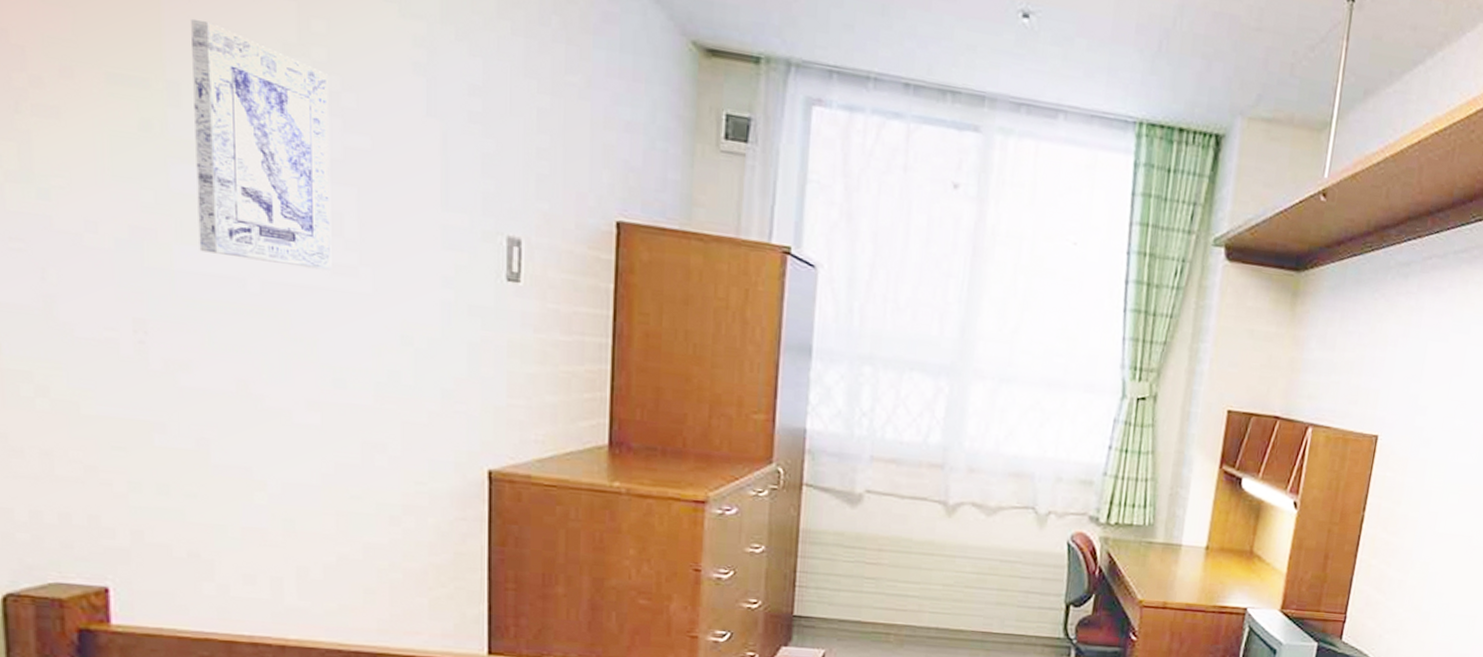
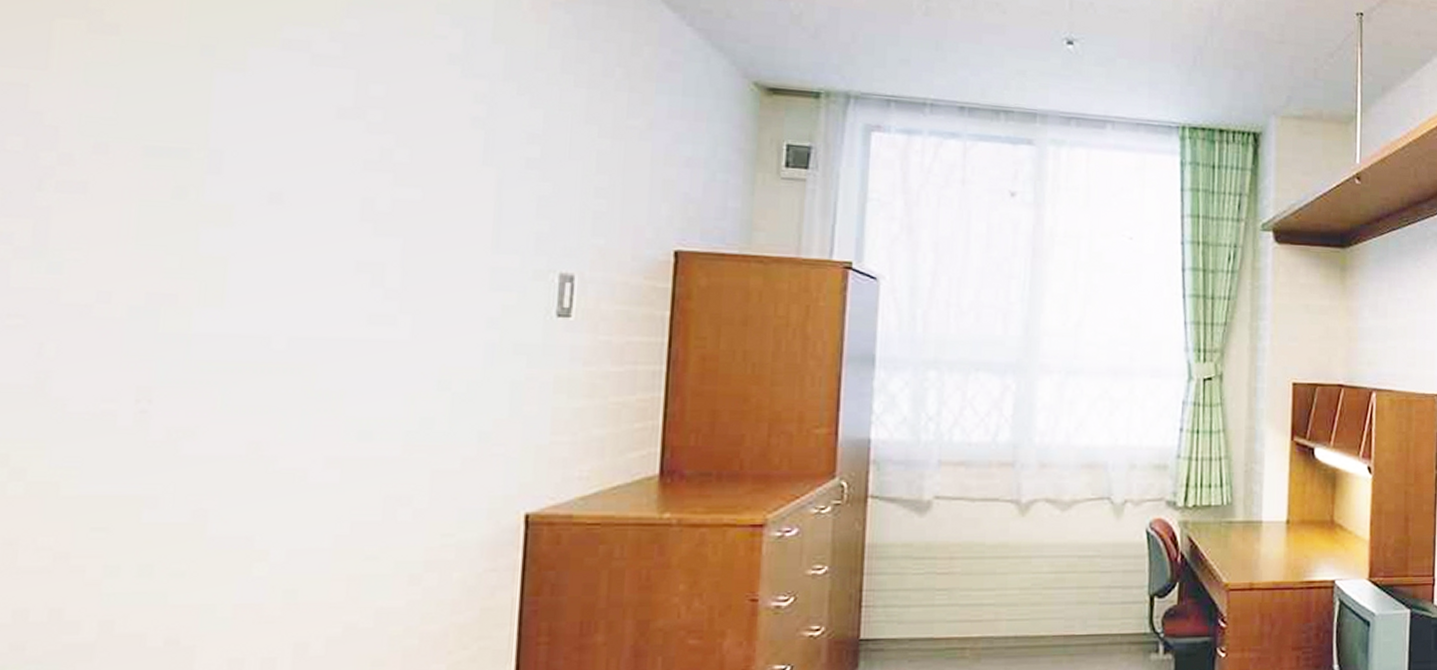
wall art: present [191,18,332,271] -> none [223,91,382,321]

